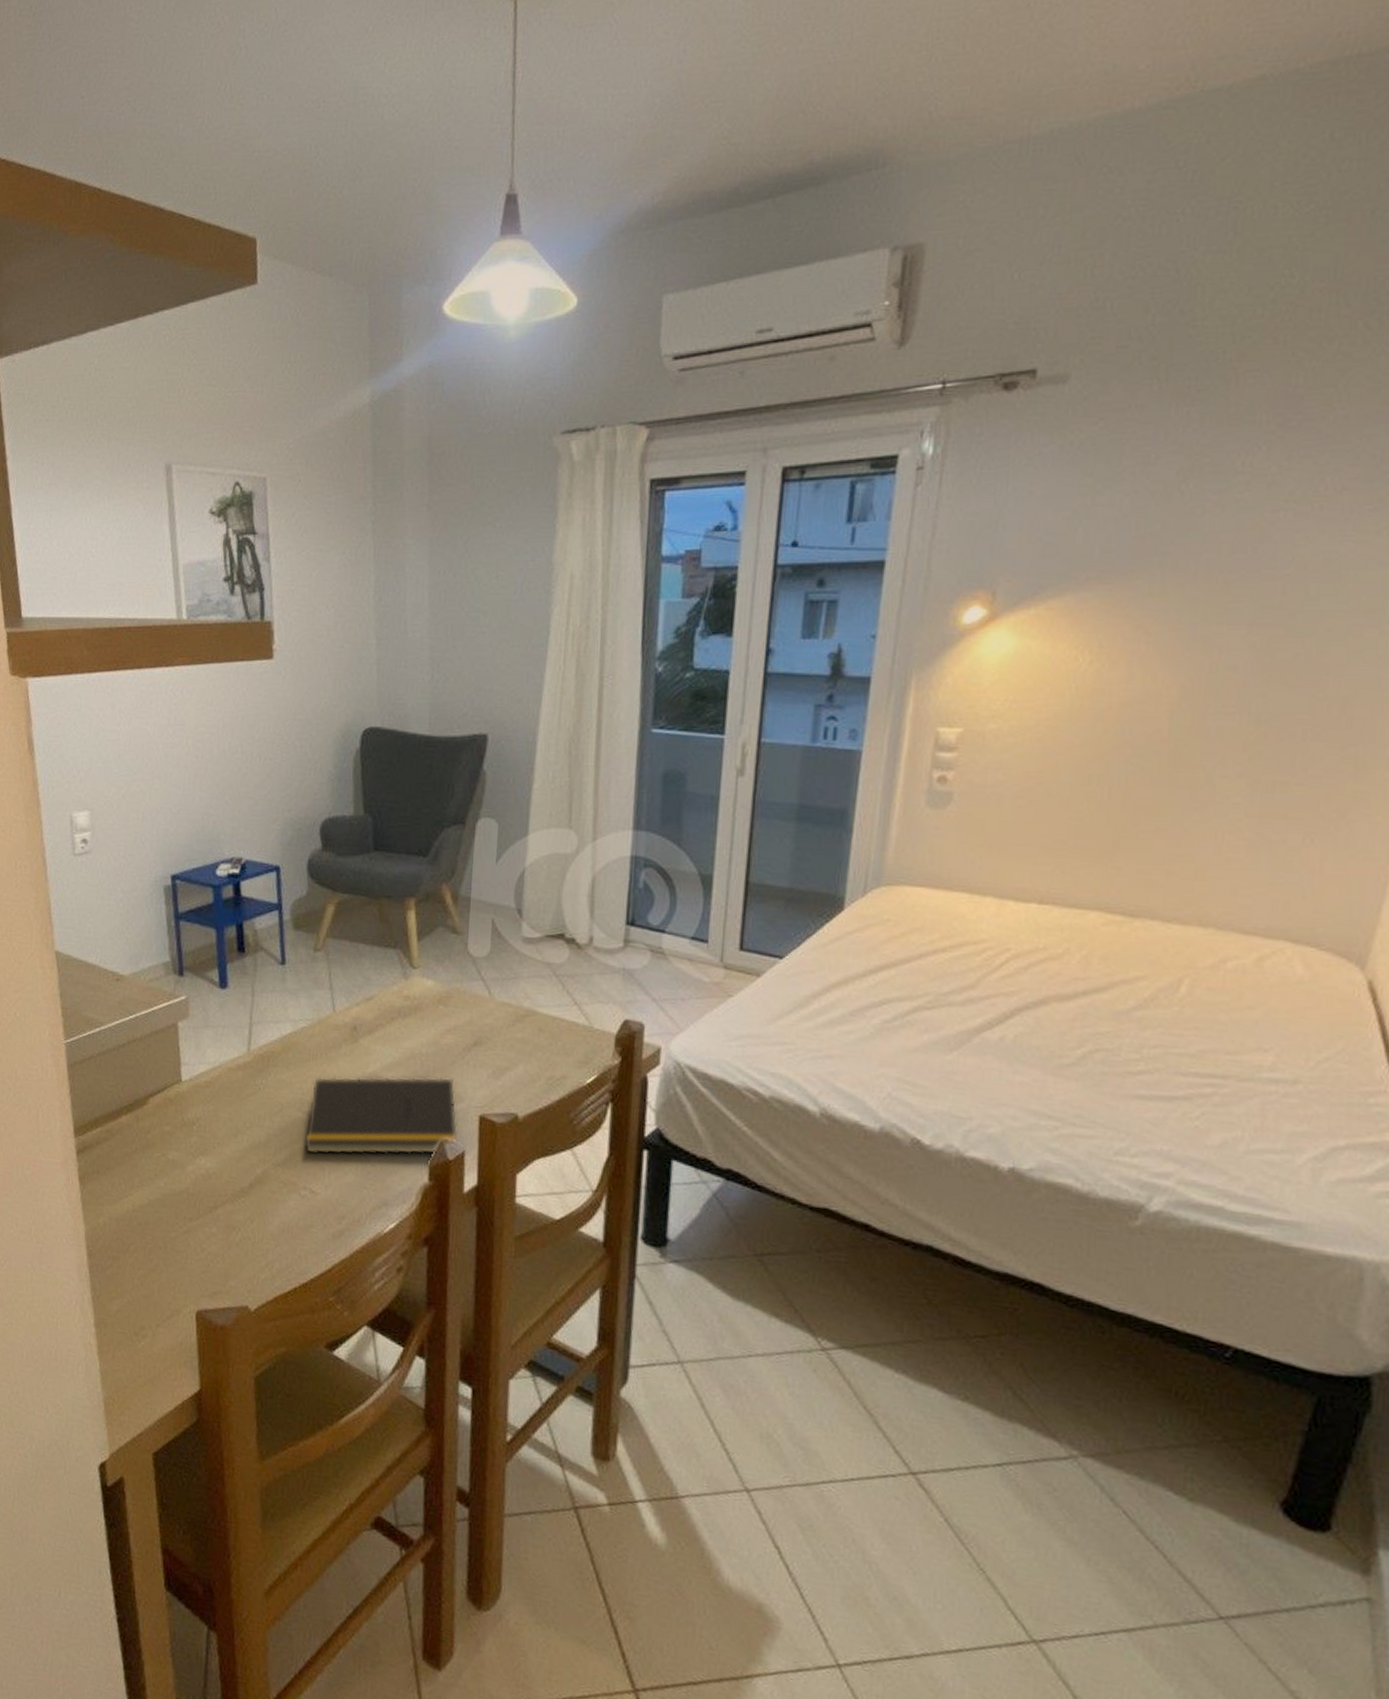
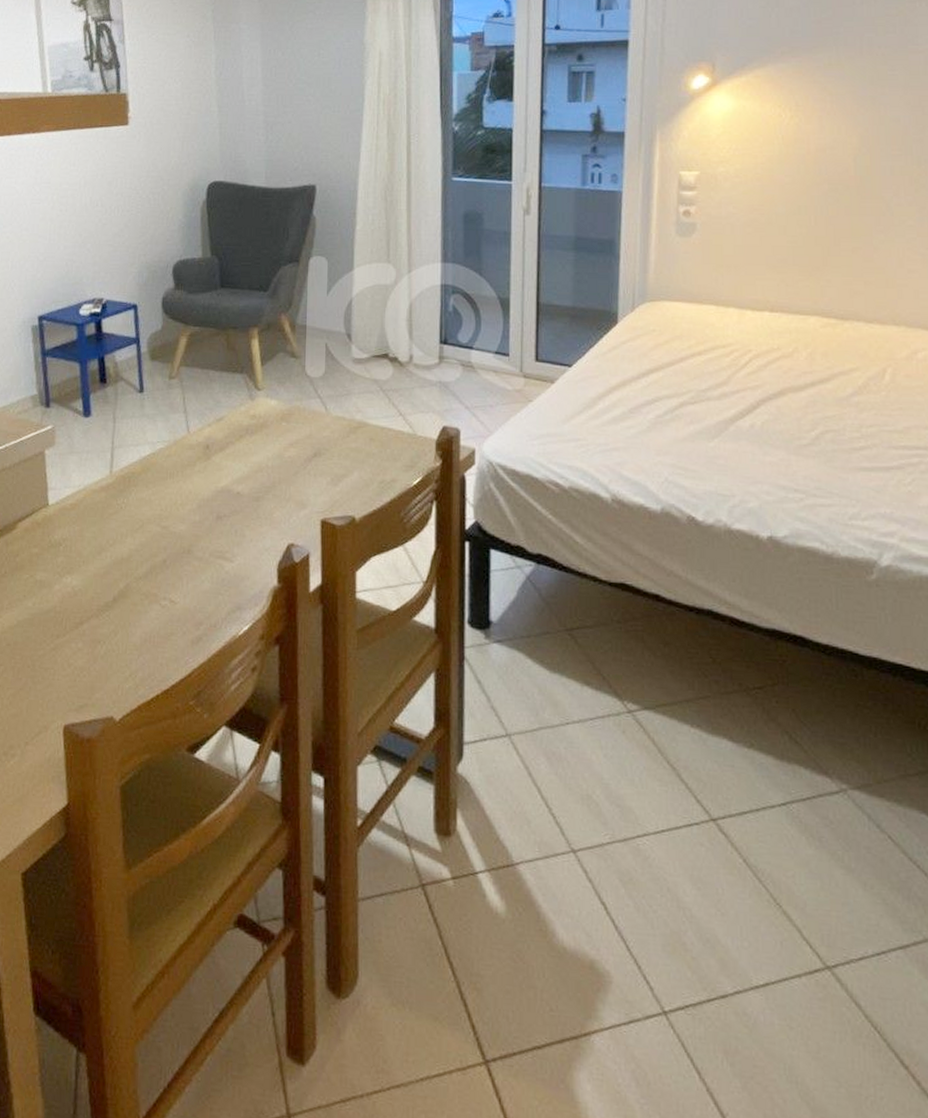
notepad: present [305,1076,458,1155] -> none [164,486,303,566]

